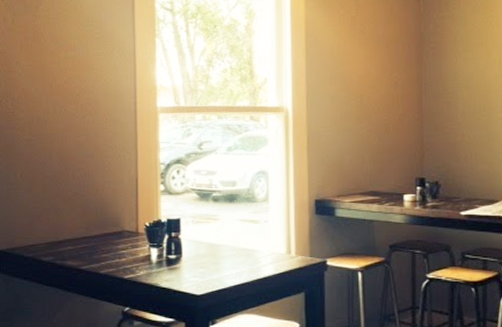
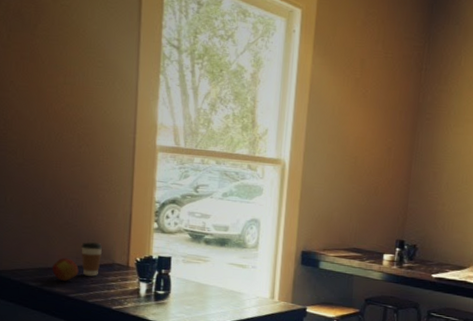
apple: none [63,229,89,253] -> present [52,258,79,281]
coffee cup: none [90,211,112,246] -> present [81,242,103,277]

